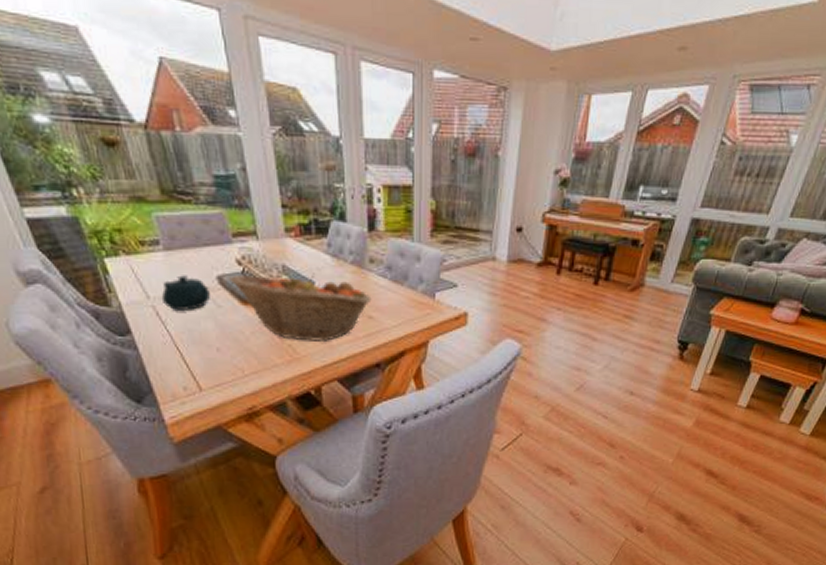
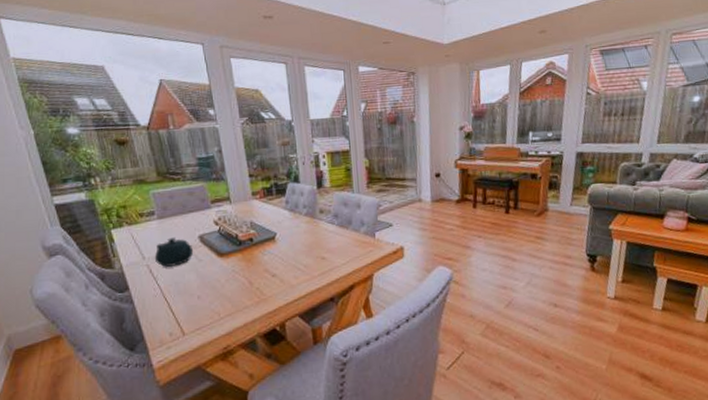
fruit basket: present [228,273,372,341] -> none [207,226,323,284]

